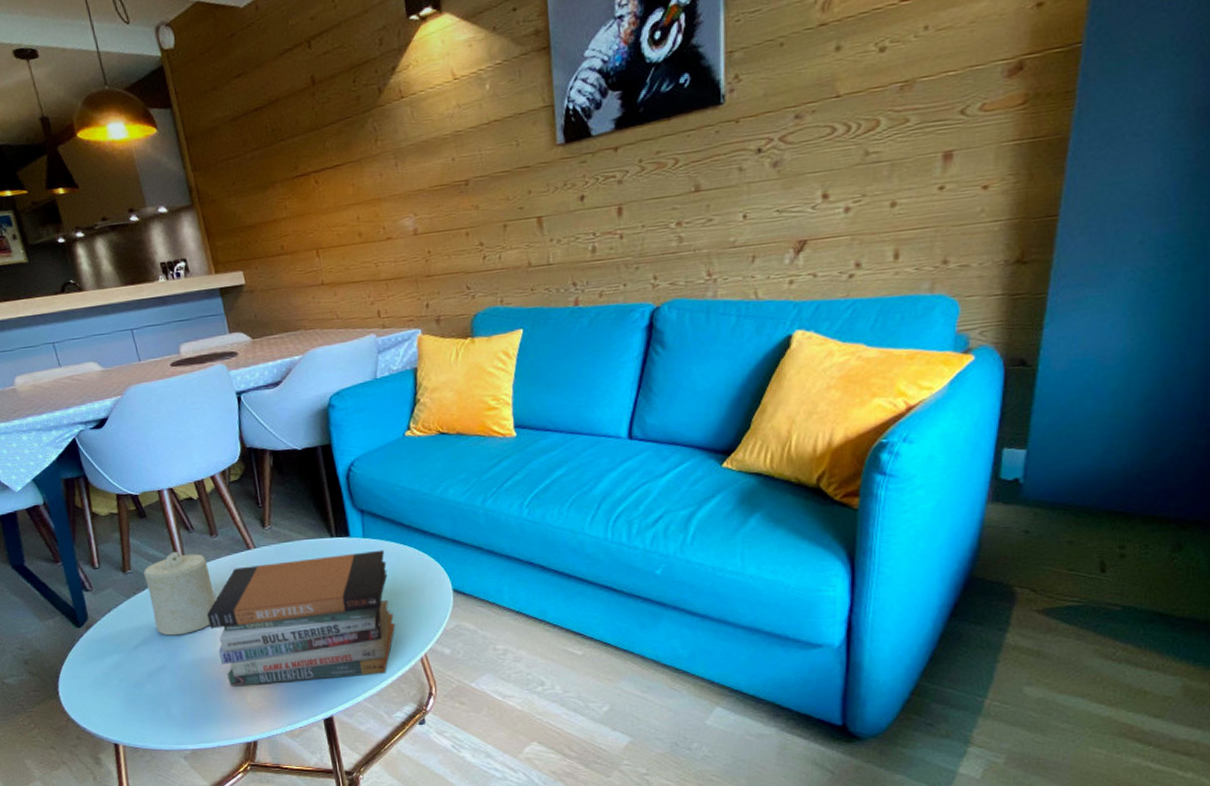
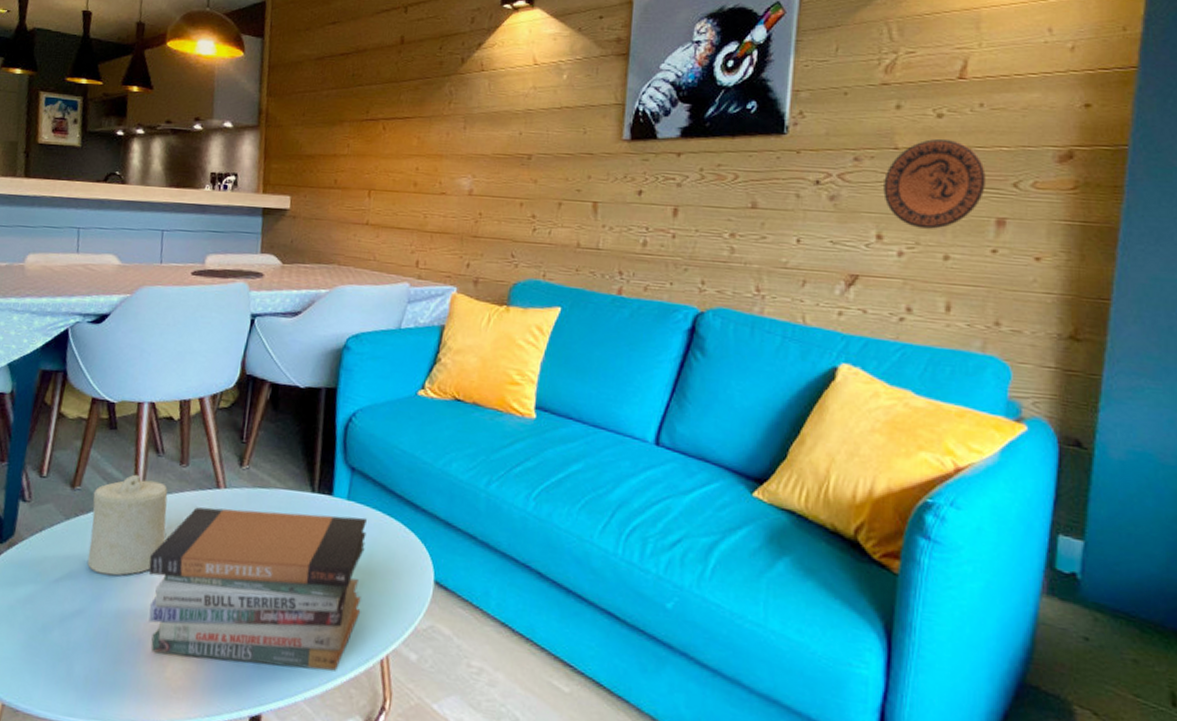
decorative plate: none [827,74,932,179] -> present [883,138,986,229]

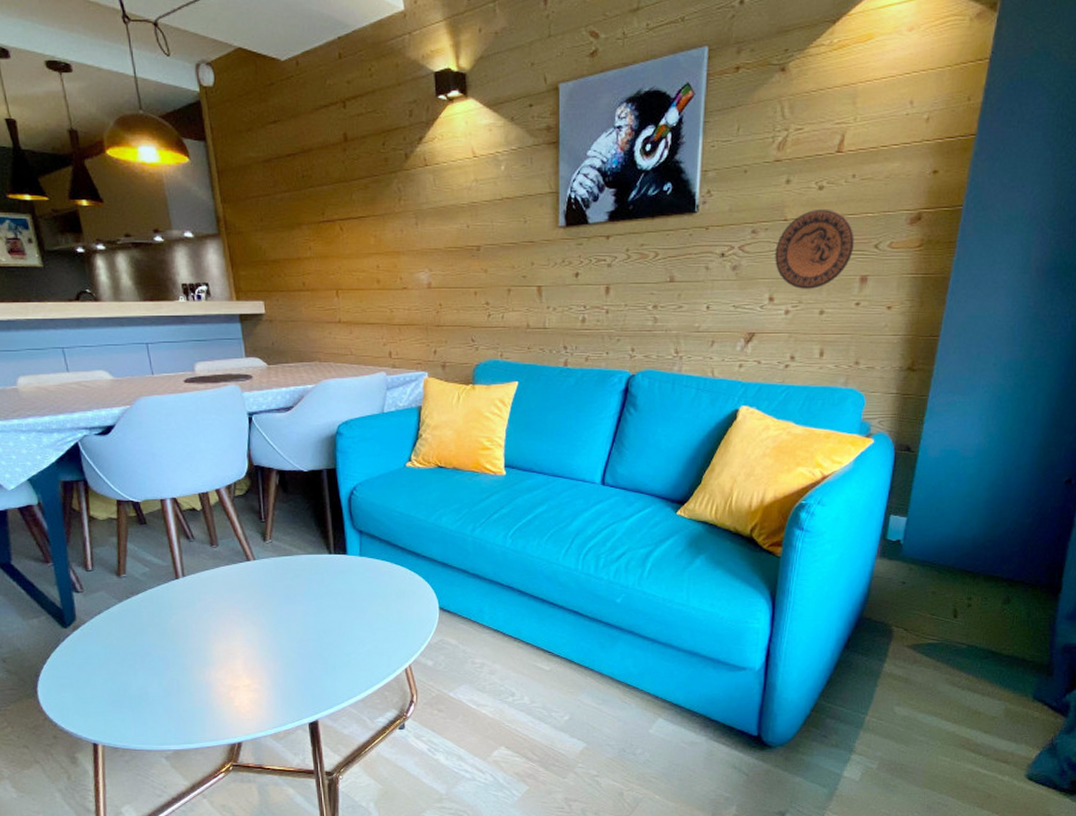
candle: present [87,474,168,576] -> none [138,558,212,639]
book stack: present [148,507,367,671] -> none [201,568,384,690]

